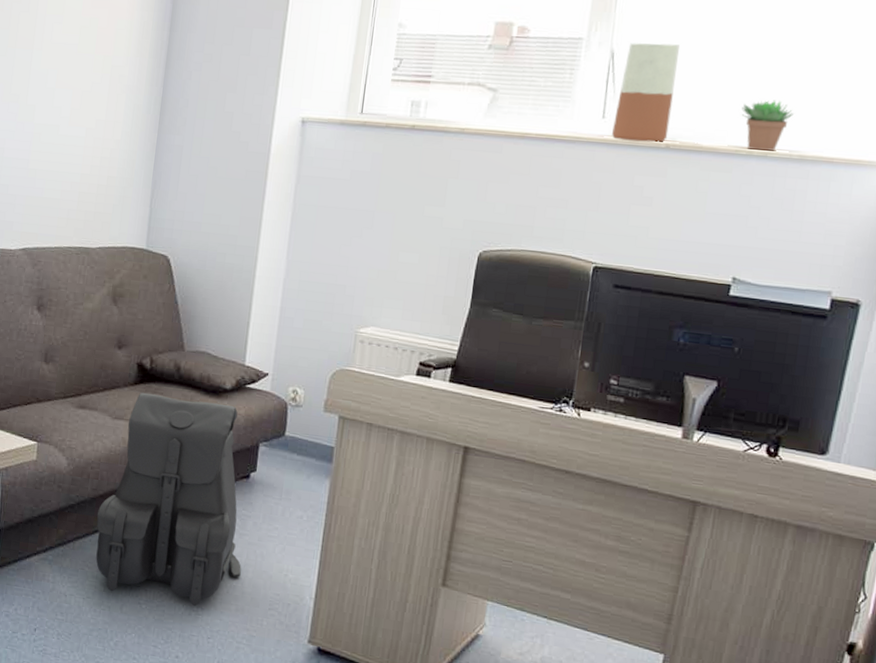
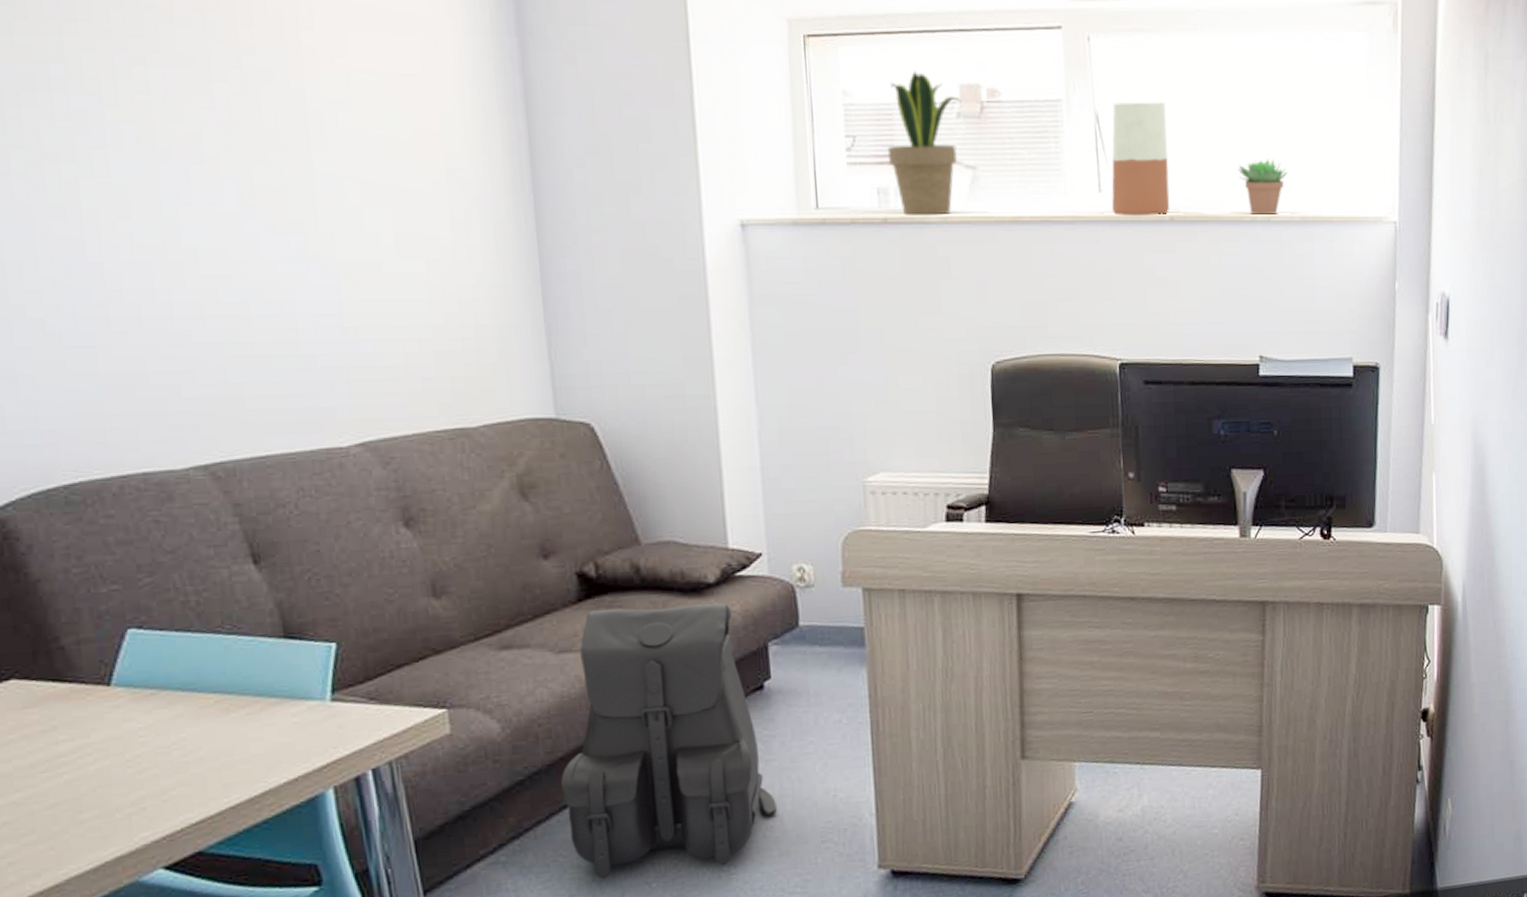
potted plant: none [424,9,495,128] -> present [887,70,962,217]

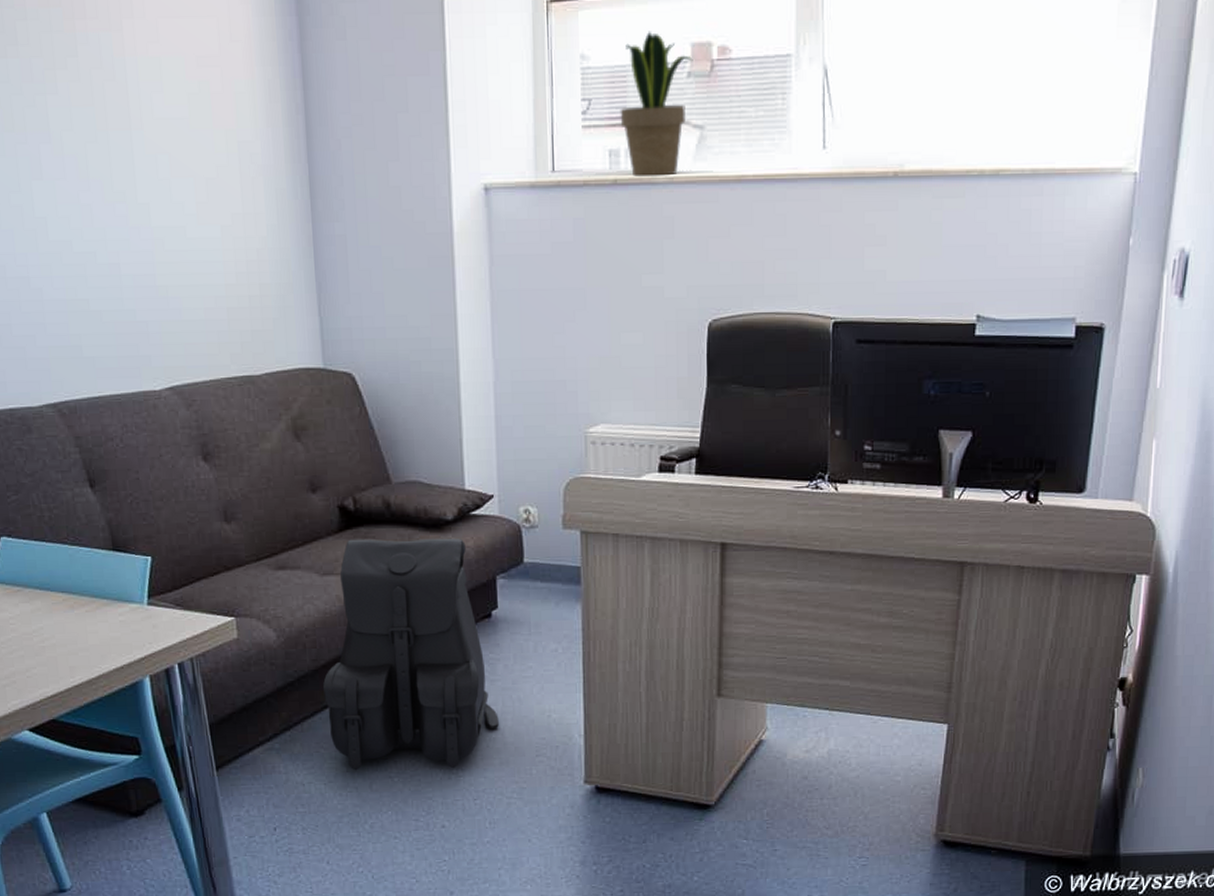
vase: present [1111,102,1170,216] -> none [836,53,898,173]
succulent plant: present [1238,158,1288,215] -> none [968,108,1022,168]

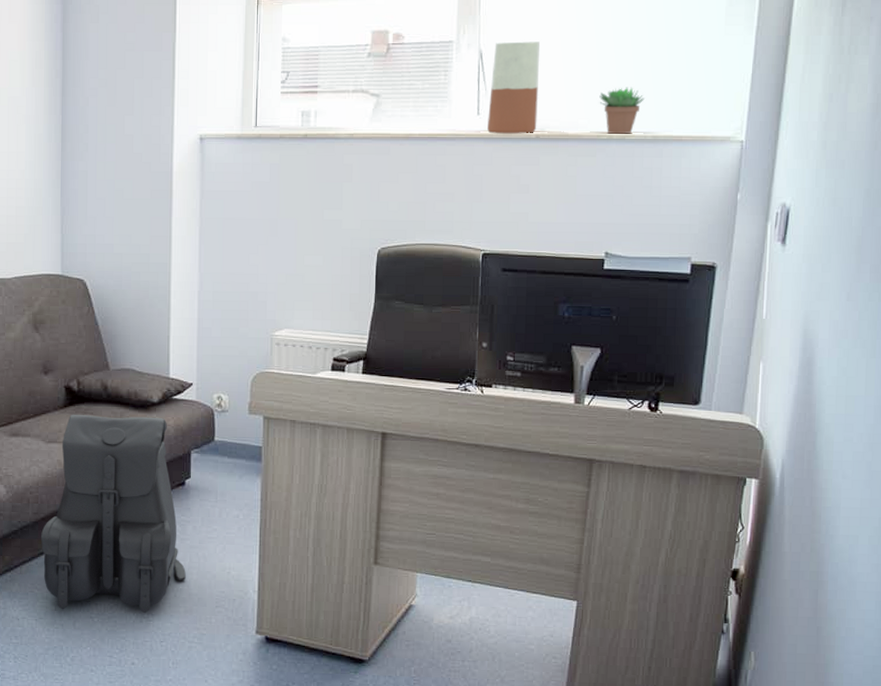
potted plant: present [620,31,693,178] -> none [312,21,373,134]
vase: none [836,53,898,173] -> present [487,41,541,134]
succulent plant: none [968,108,1022,168] -> present [599,87,644,134]

